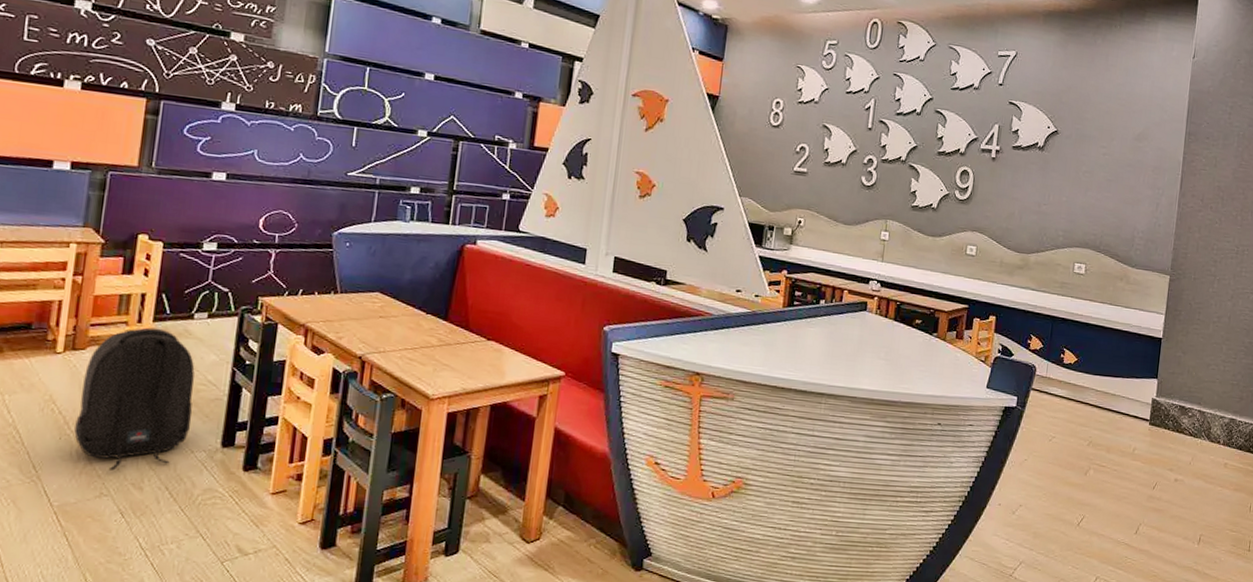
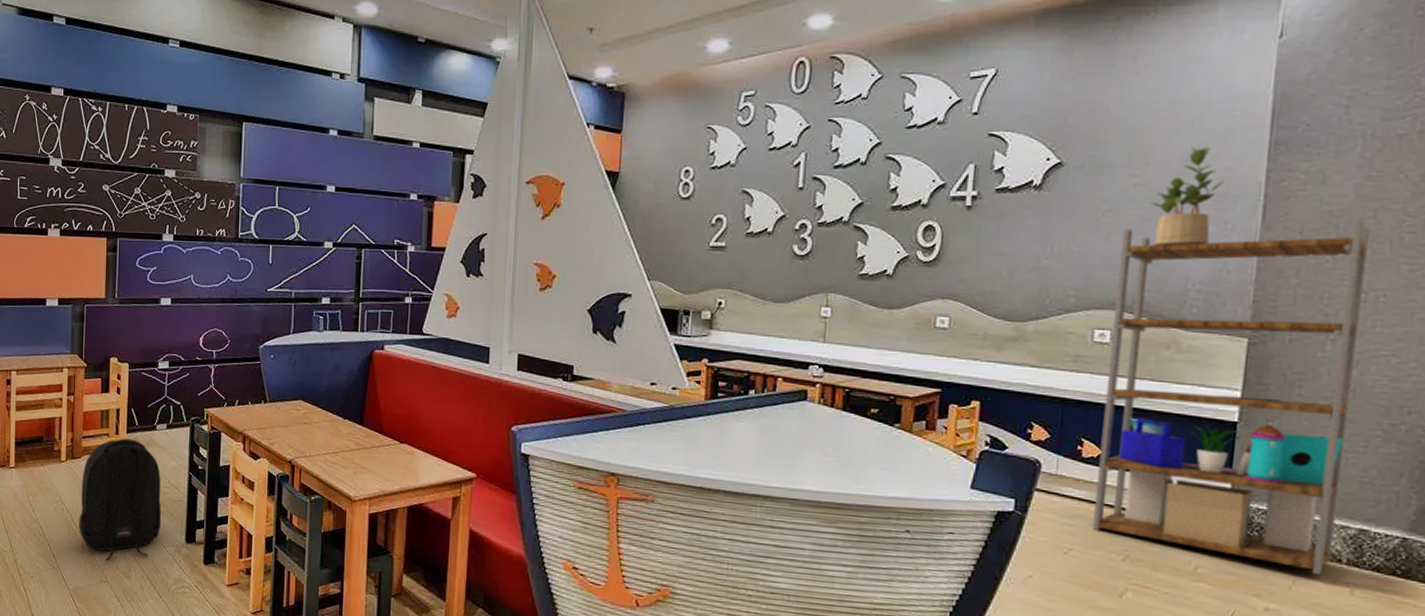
shelving unit: none [1069,187,1241,453] -> present [1093,216,1371,575]
potted plant: none [1113,129,1159,204] -> present [1150,145,1225,246]

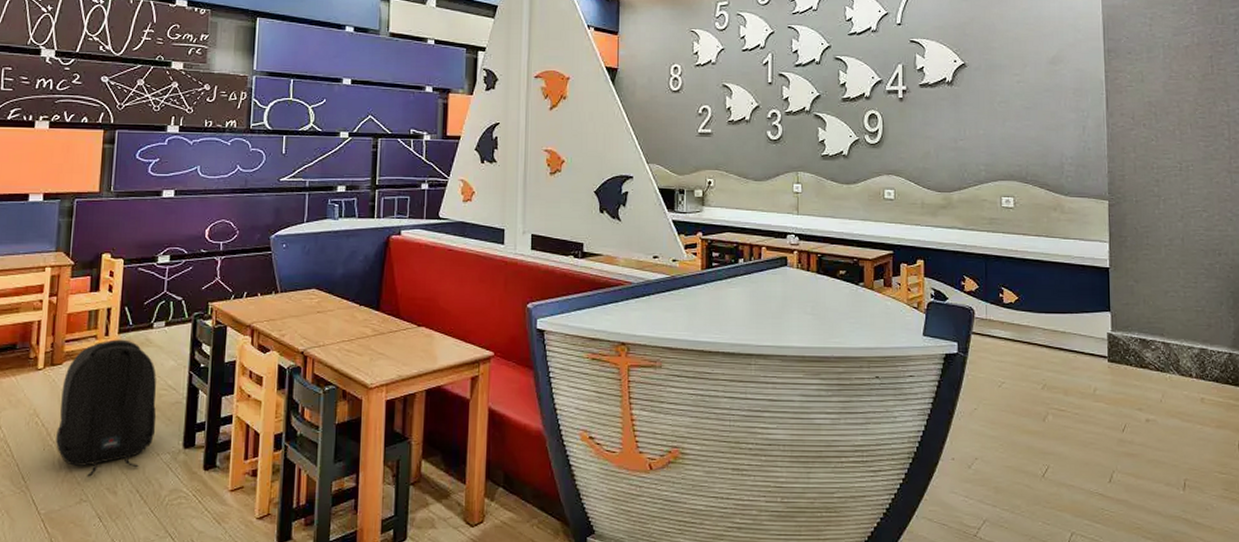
shelving unit: present [1093,216,1371,575] -> none [1013,105,1185,388]
potted plant: present [1150,145,1225,246] -> none [1030,52,1078,129]

